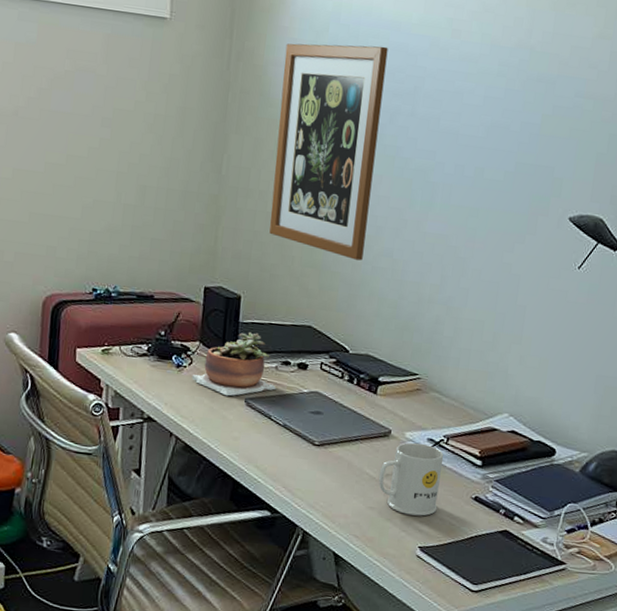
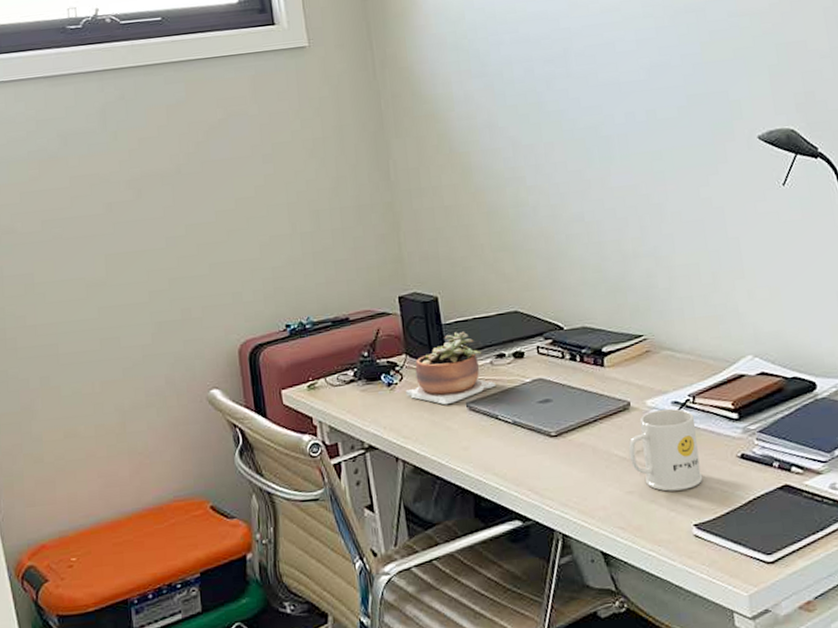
wall art: present [269,43,388,261] -> none [426,18,554,233]

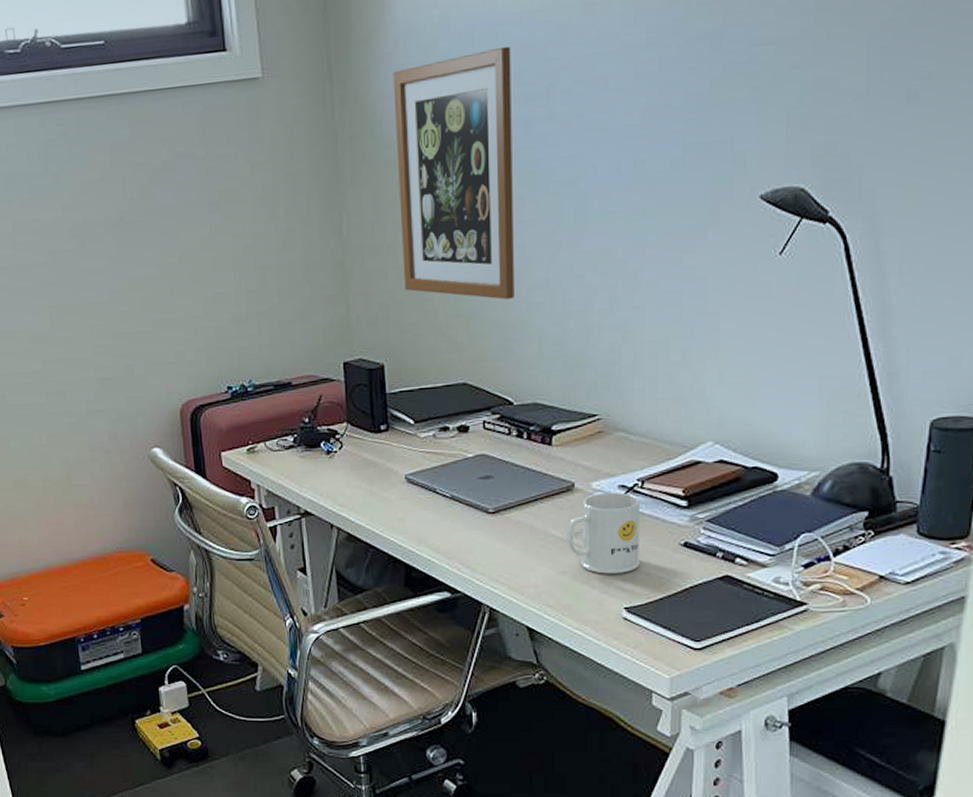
succulent plant: present [405,331,497,405] -> none [344,401,438,476]
wall art: none [426,18,554,233] -> present [393,46,514,300]

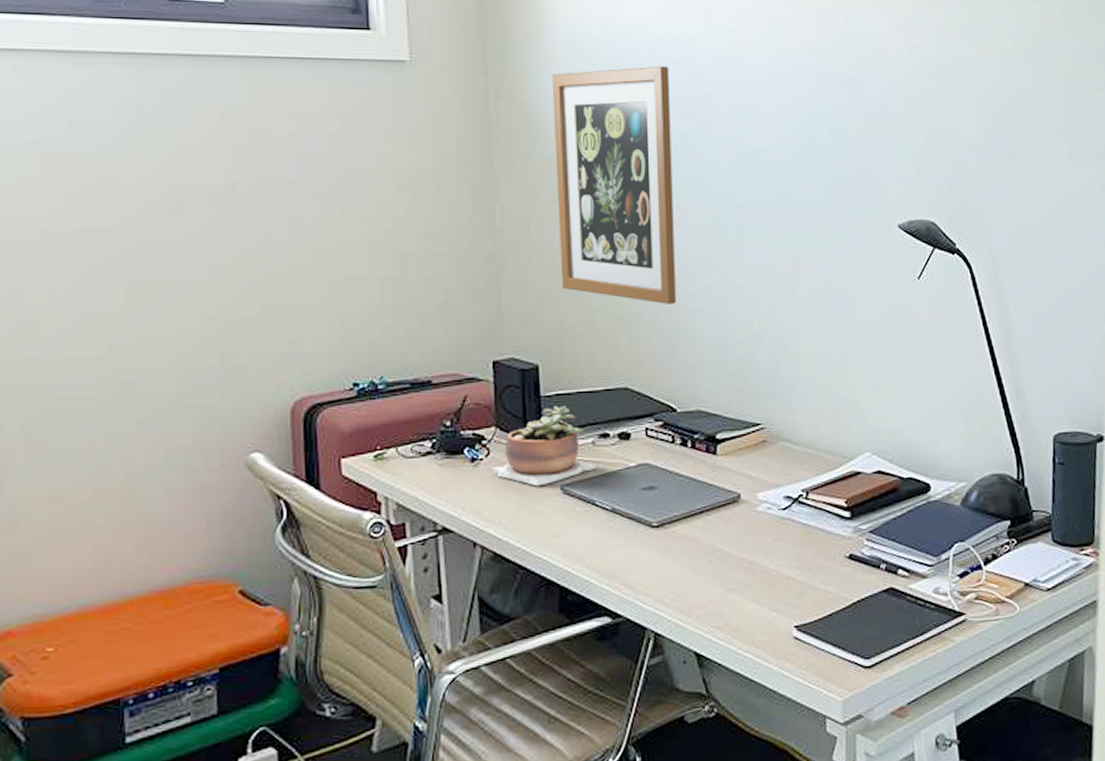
succulent plant: none [344,401,438,476] -> present [491,405,597,487]
mug: present [568,492,641,574] -> none [735,503,809,591]

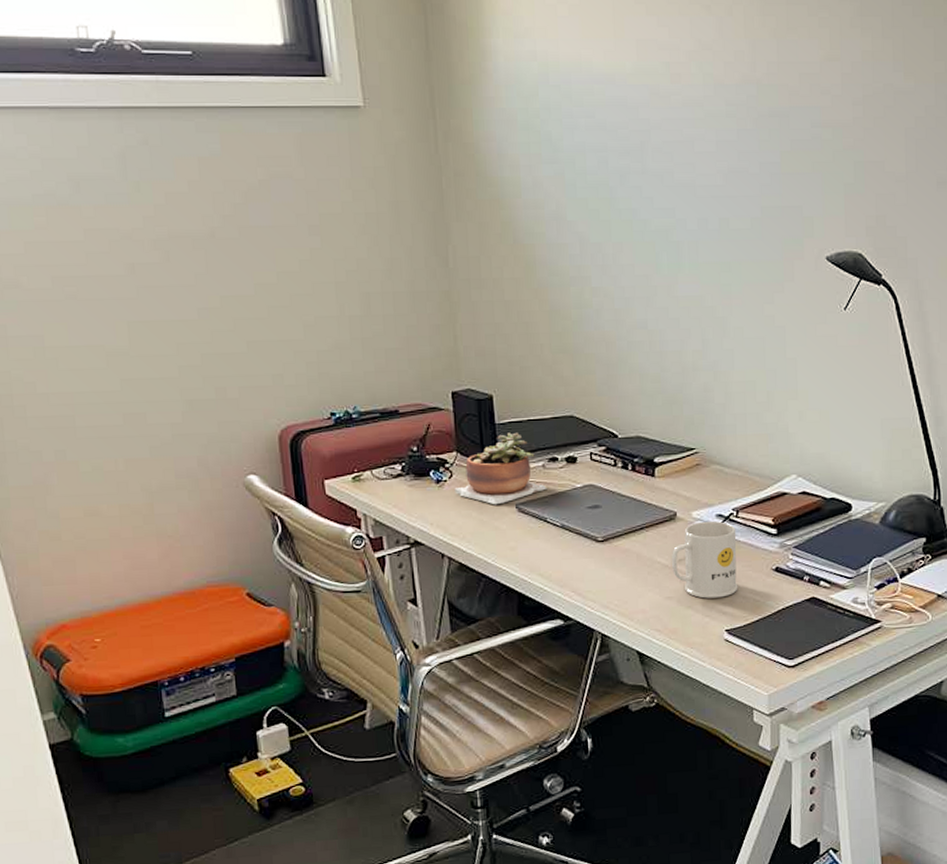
wall art: present [552,65,676,304] -> none [495,103,616,337]
mug: none [735,503,809,591] -> present [672,521,738,599]

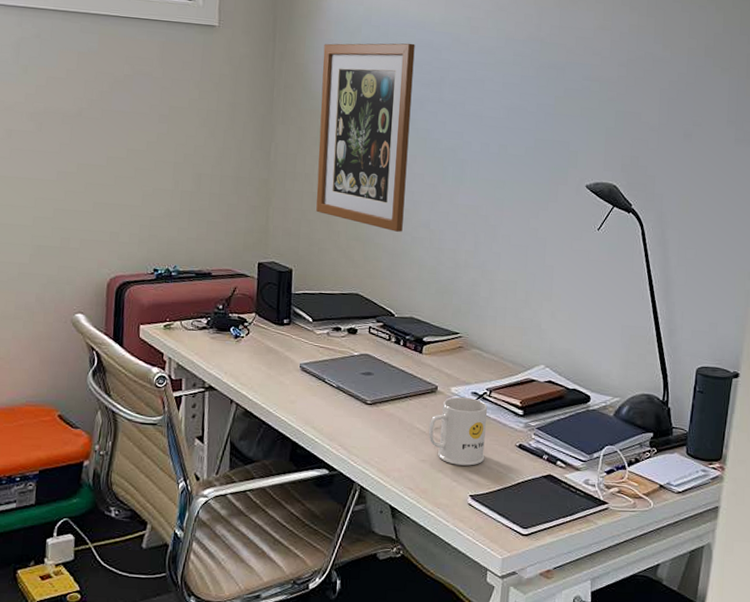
succulent plant: present [454,432,547,505] -> none [249,302,329,363]
wall art: none [495,103,616,337] -> present [316,43,415,232]

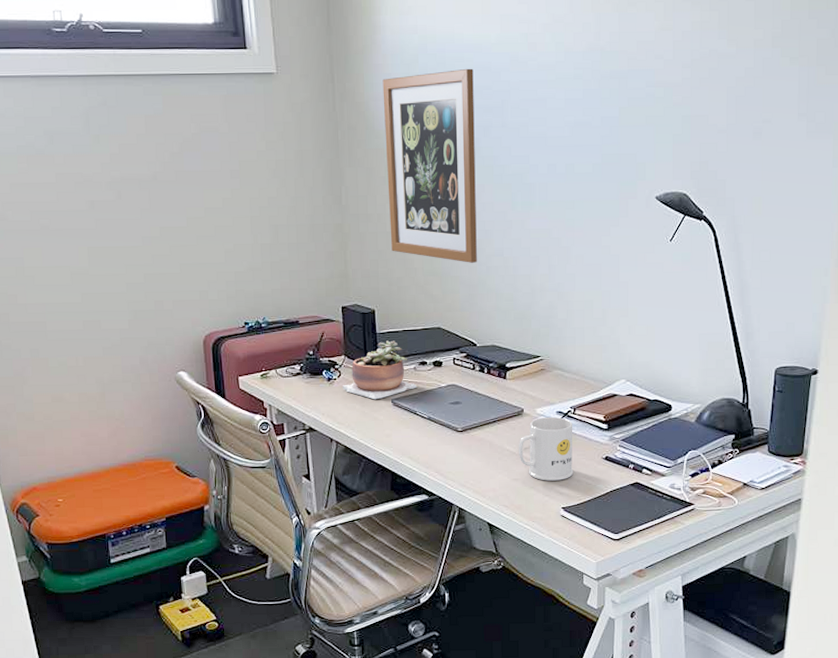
succulent plant: none [249,302,329,363] -> present [342,340,418,400]

